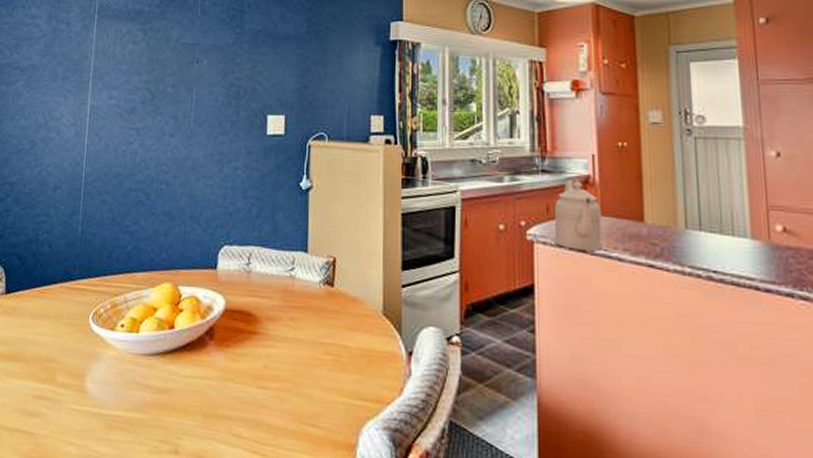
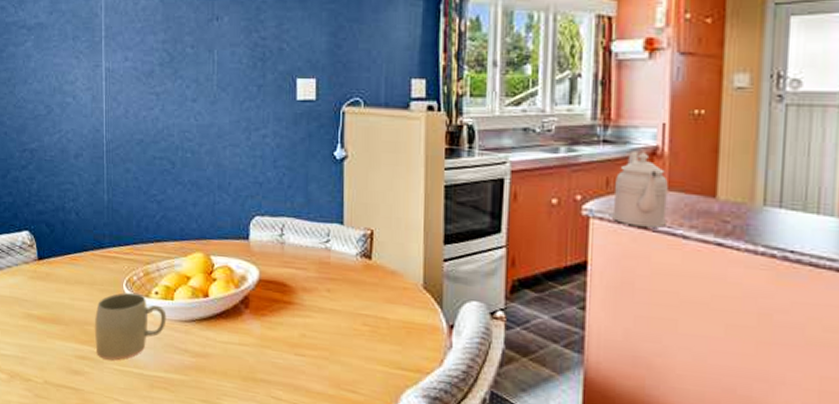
mug: none [55,325,131,400] -> present [94,292,167,360]

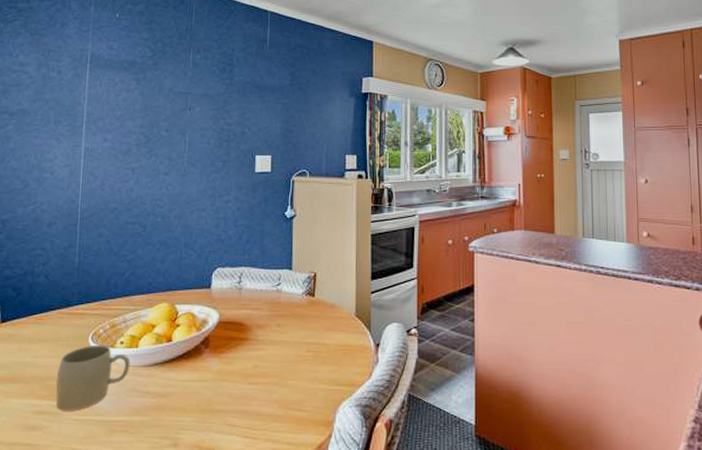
coffeepot: present [612,152,668,228] -> none [489,204,524,257]

